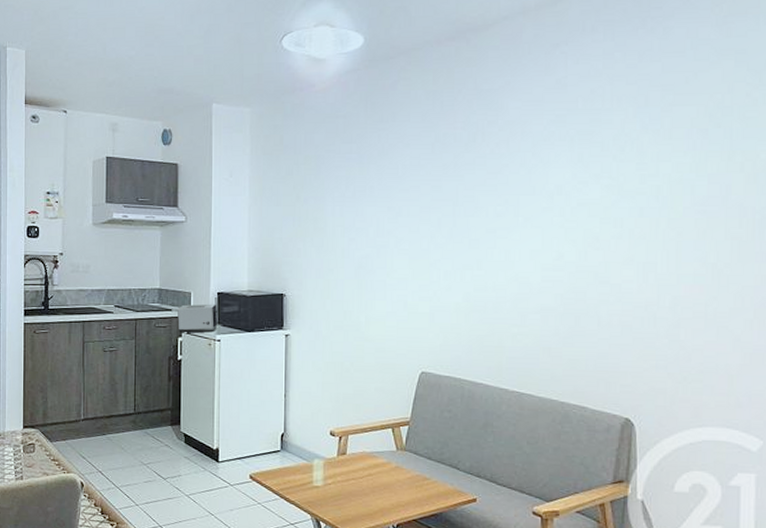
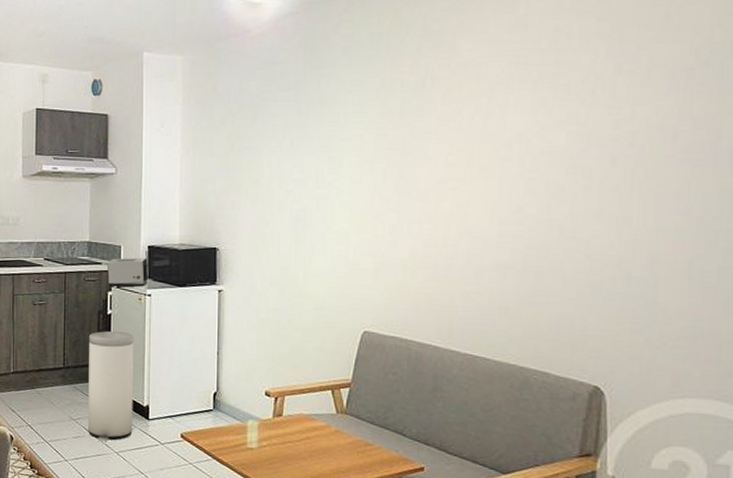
pedal bin: none [159,376,204,485] -> present [88,331,134,442]

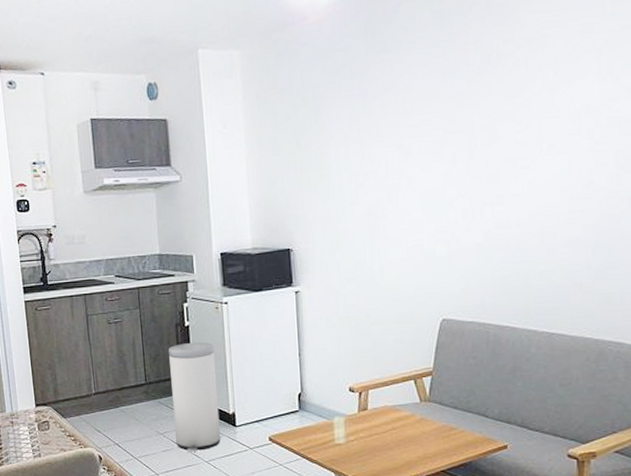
toaster: present [107,257,148,287] -> none [180,265,223,298]

